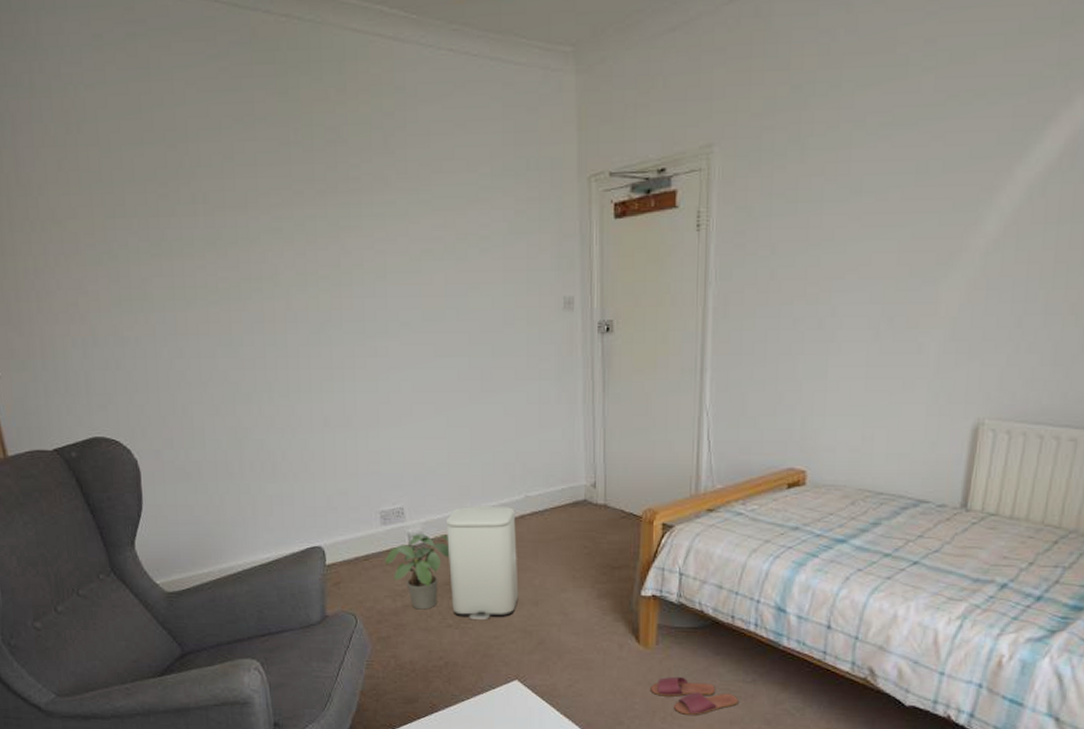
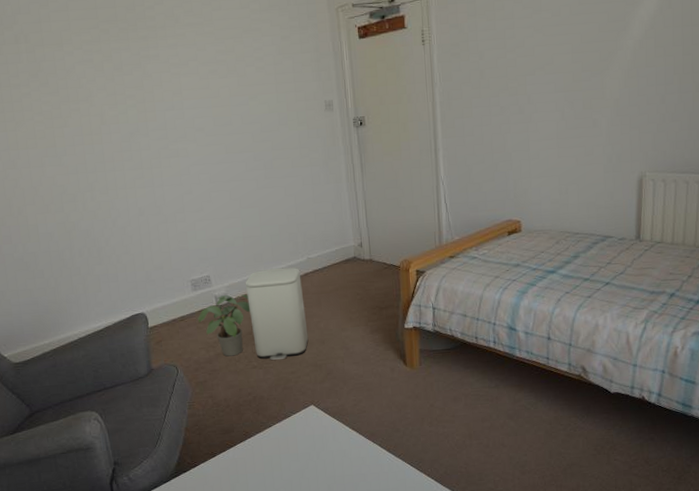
slippers: present [650,676,739,715] -> none [418,388,487,418]

